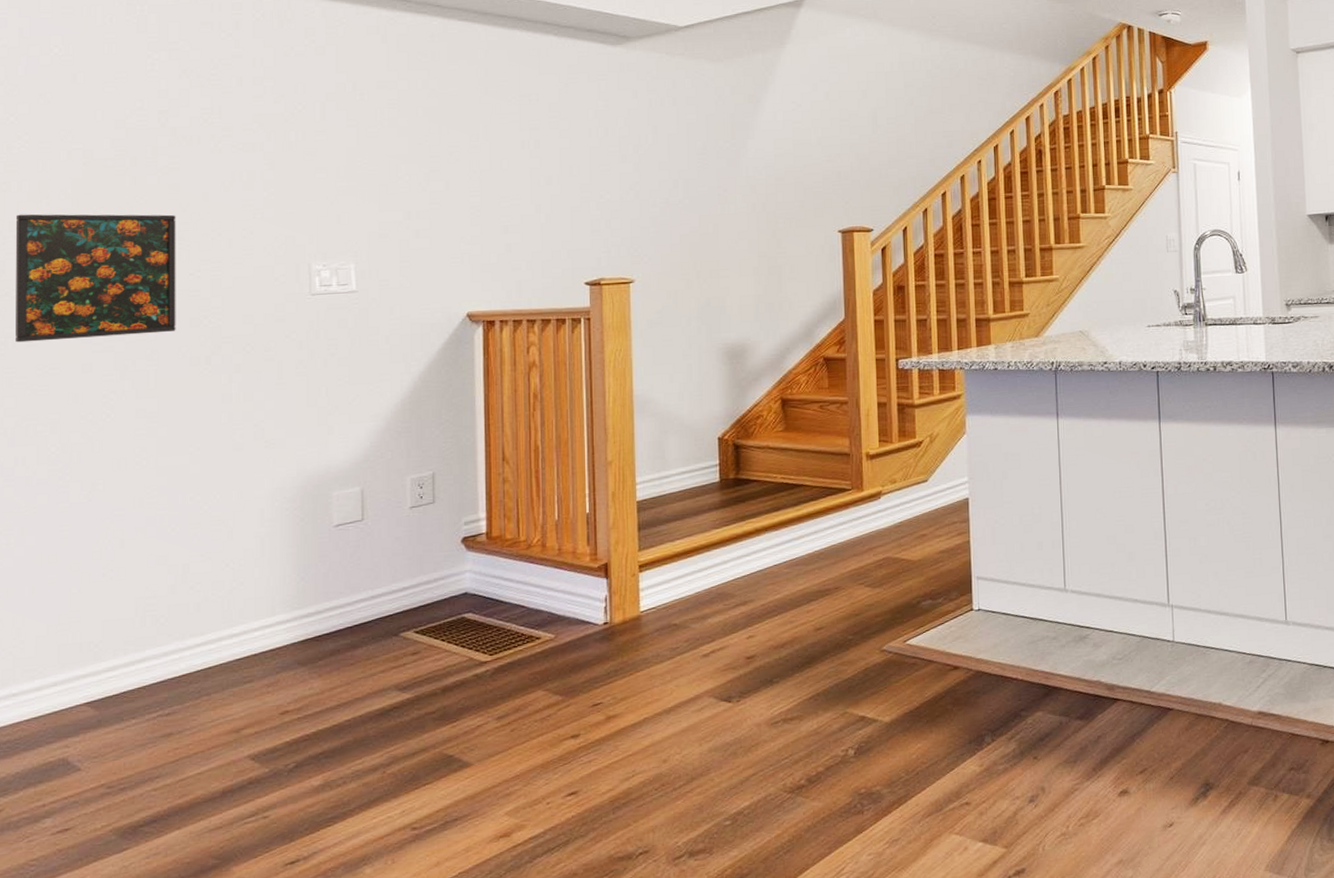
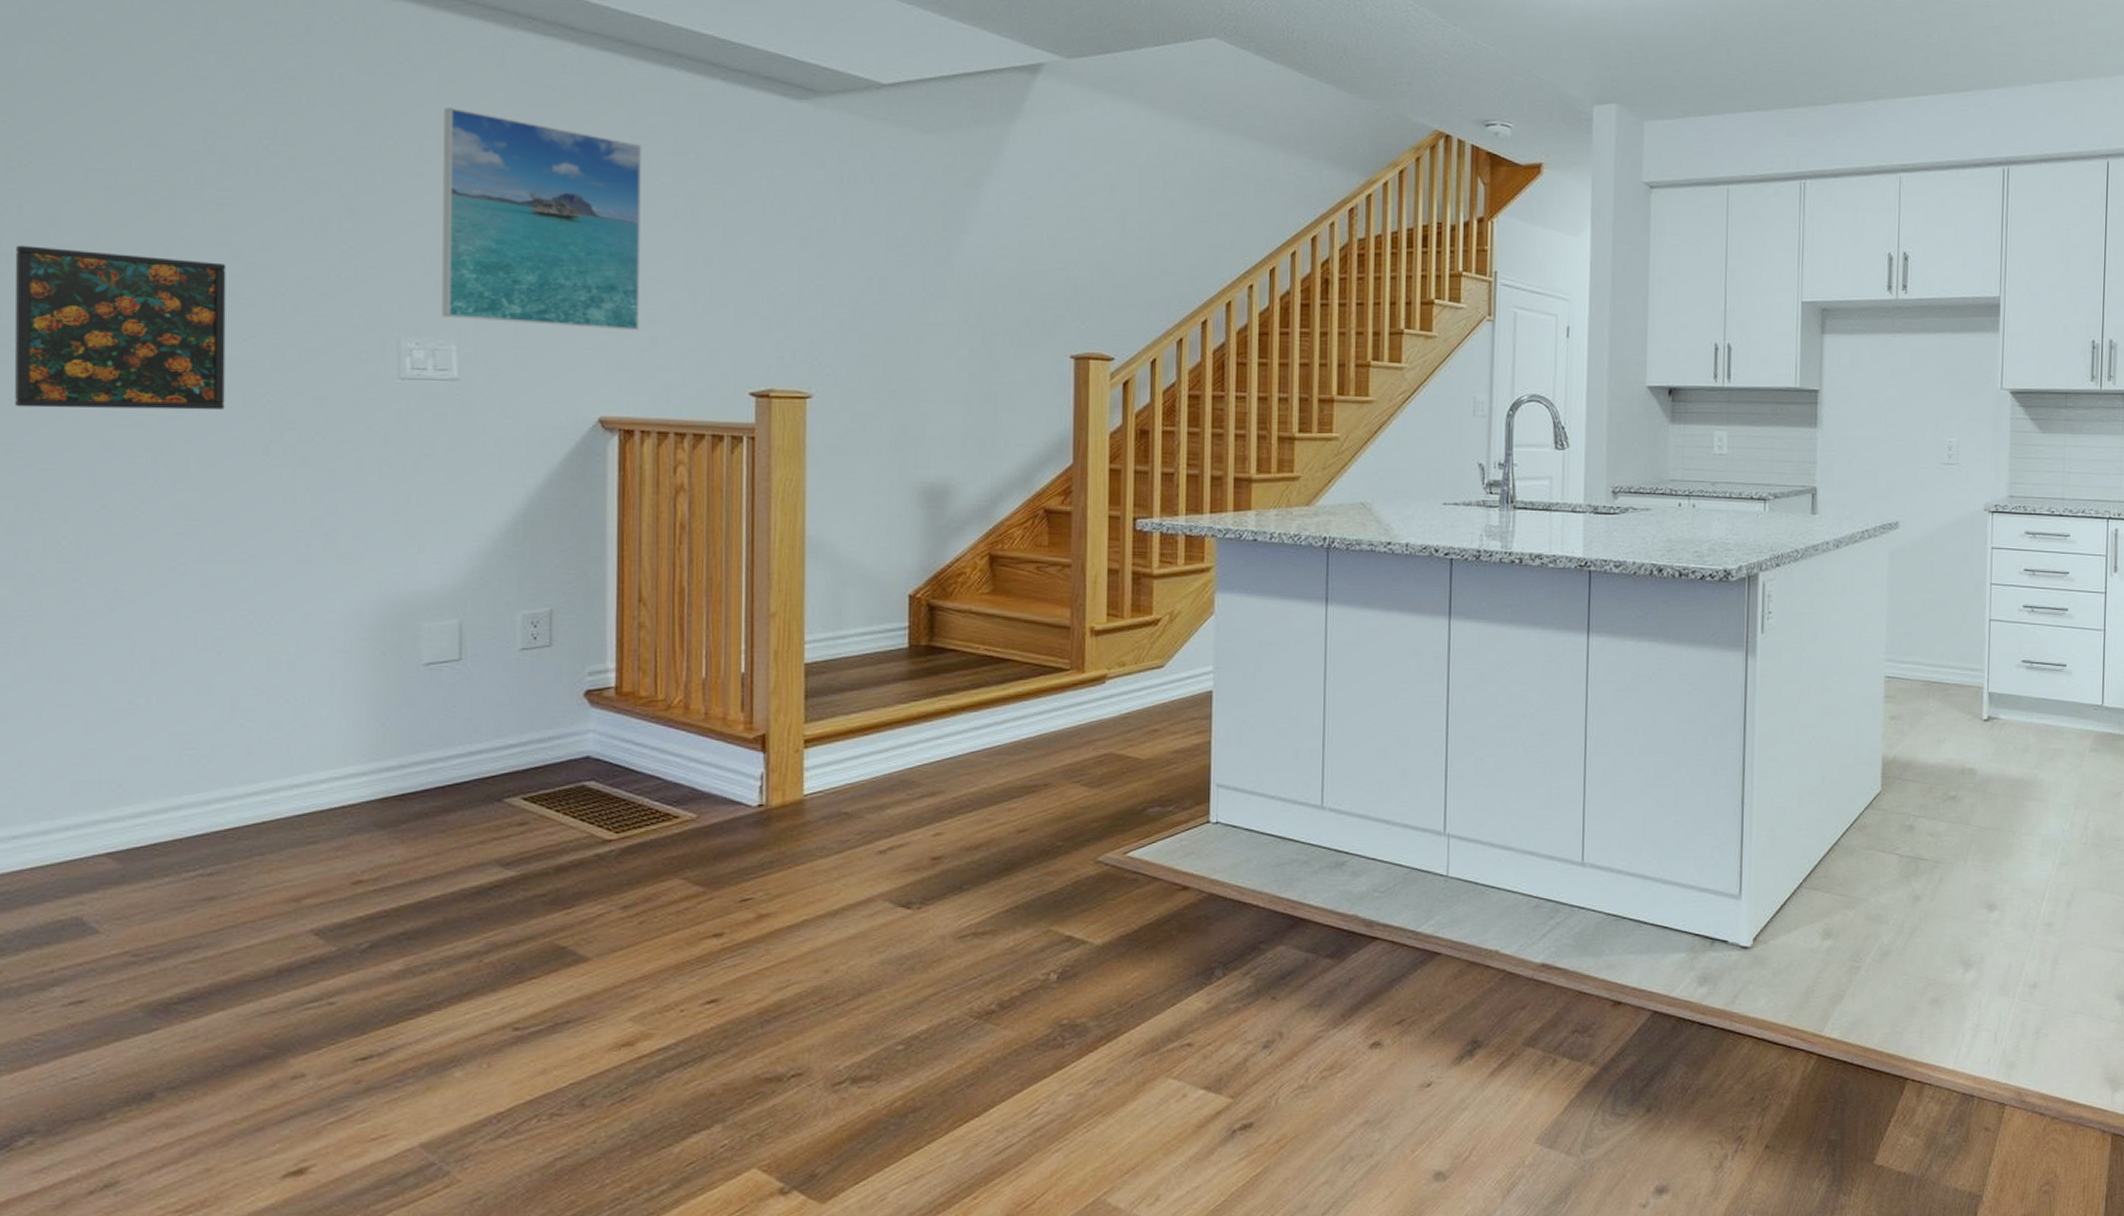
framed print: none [341,76,496,243] -> present [441,107,641,331]

